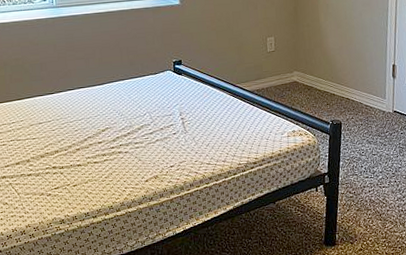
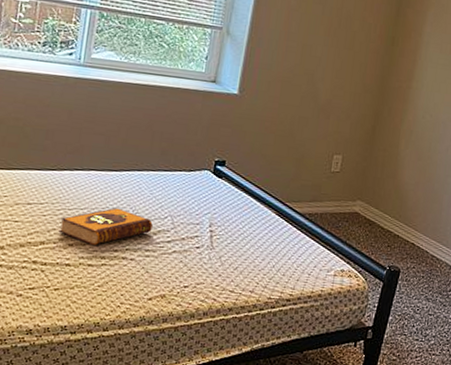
hardback book: none [66,114,136,147] -> present [58,207,153,246]

